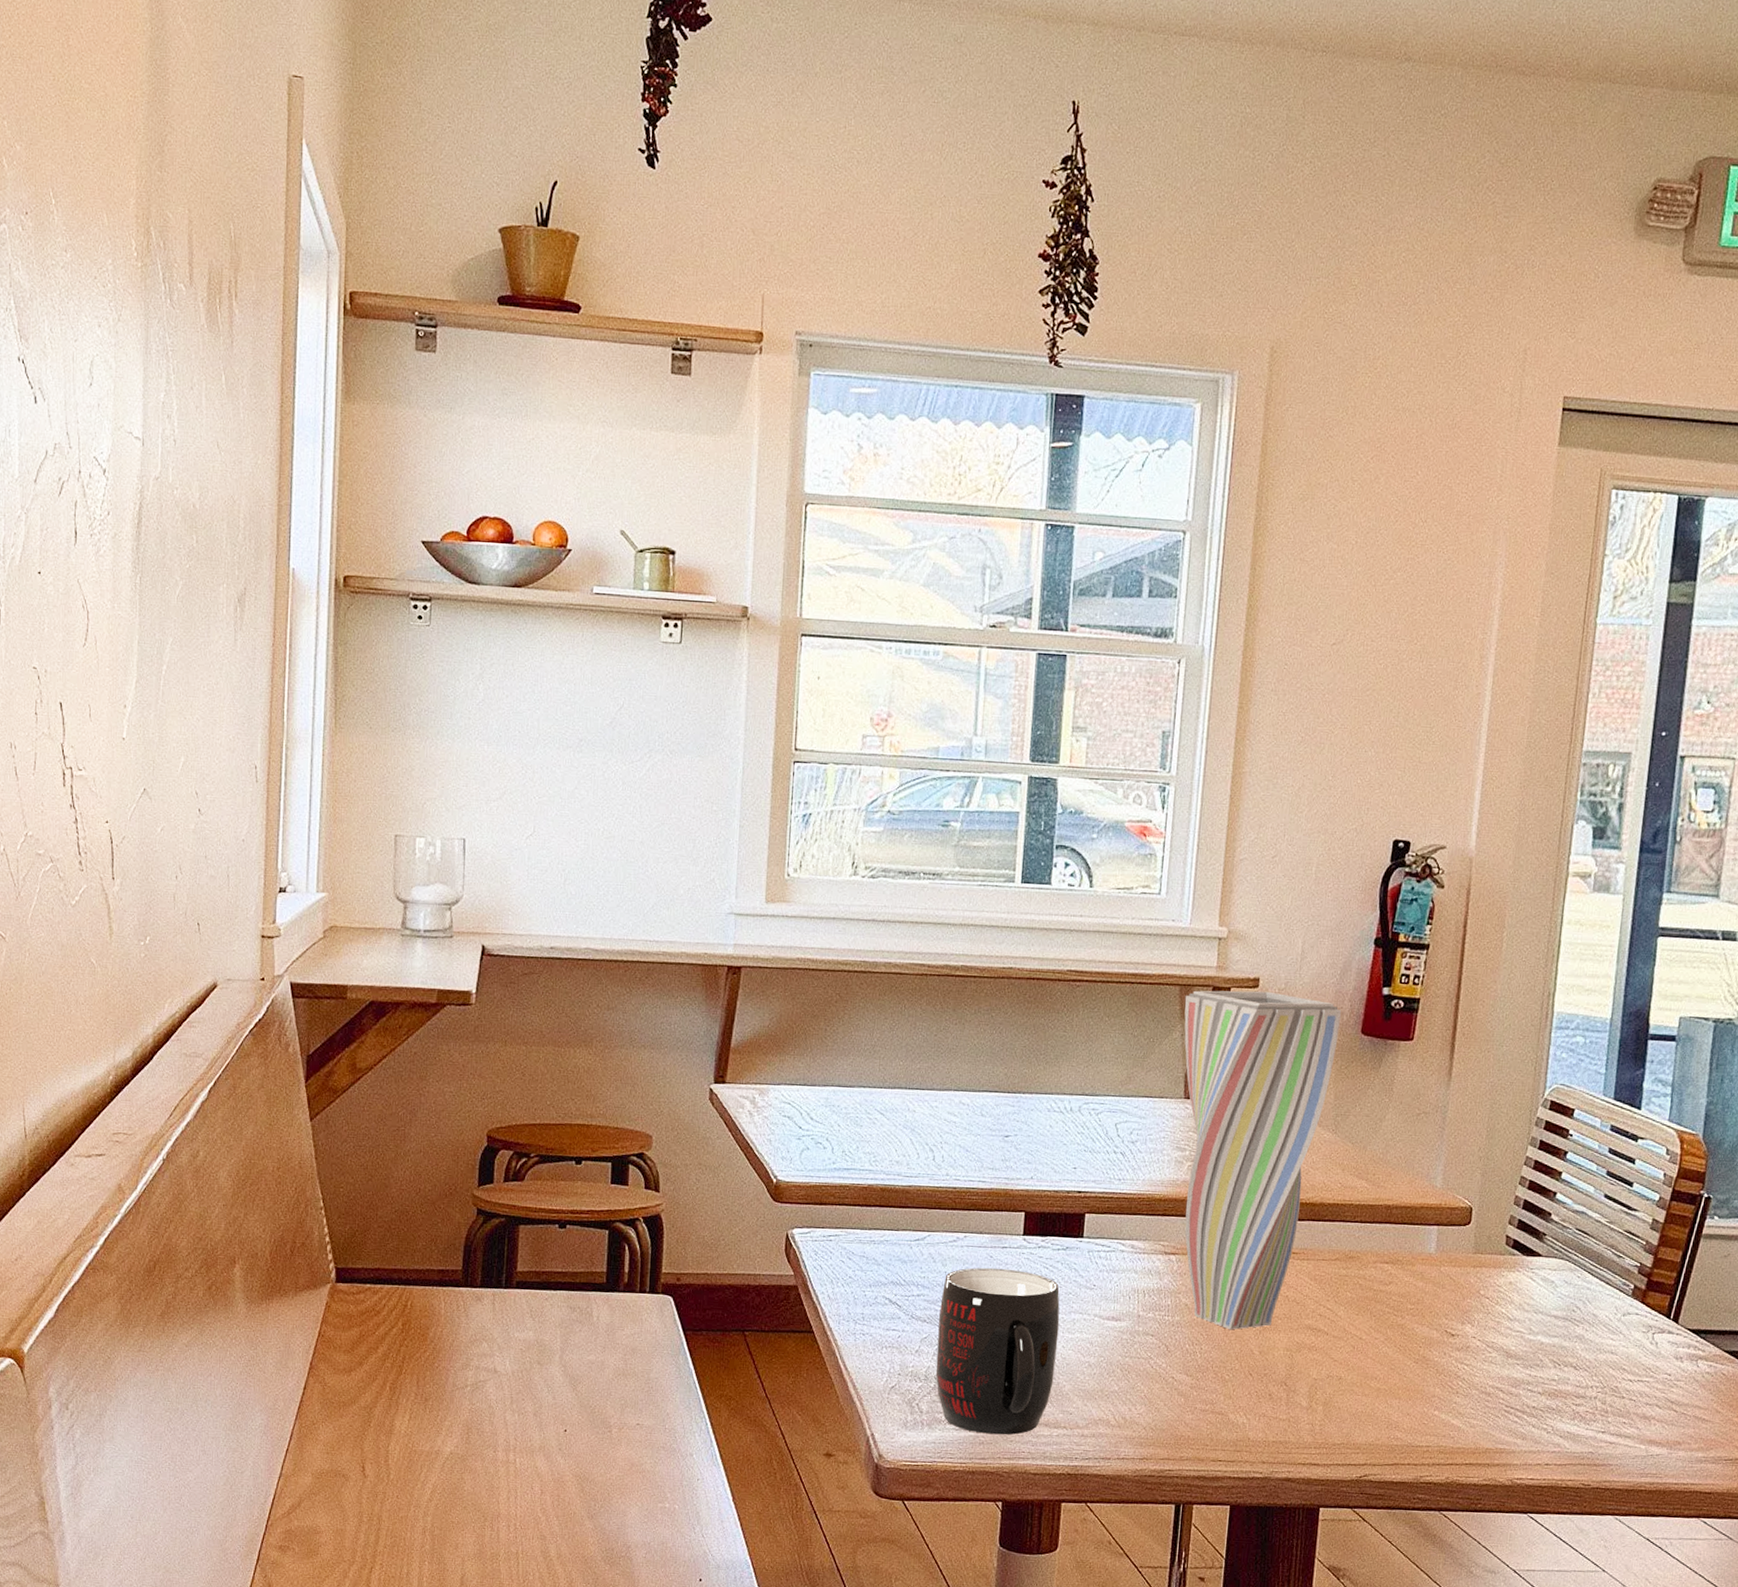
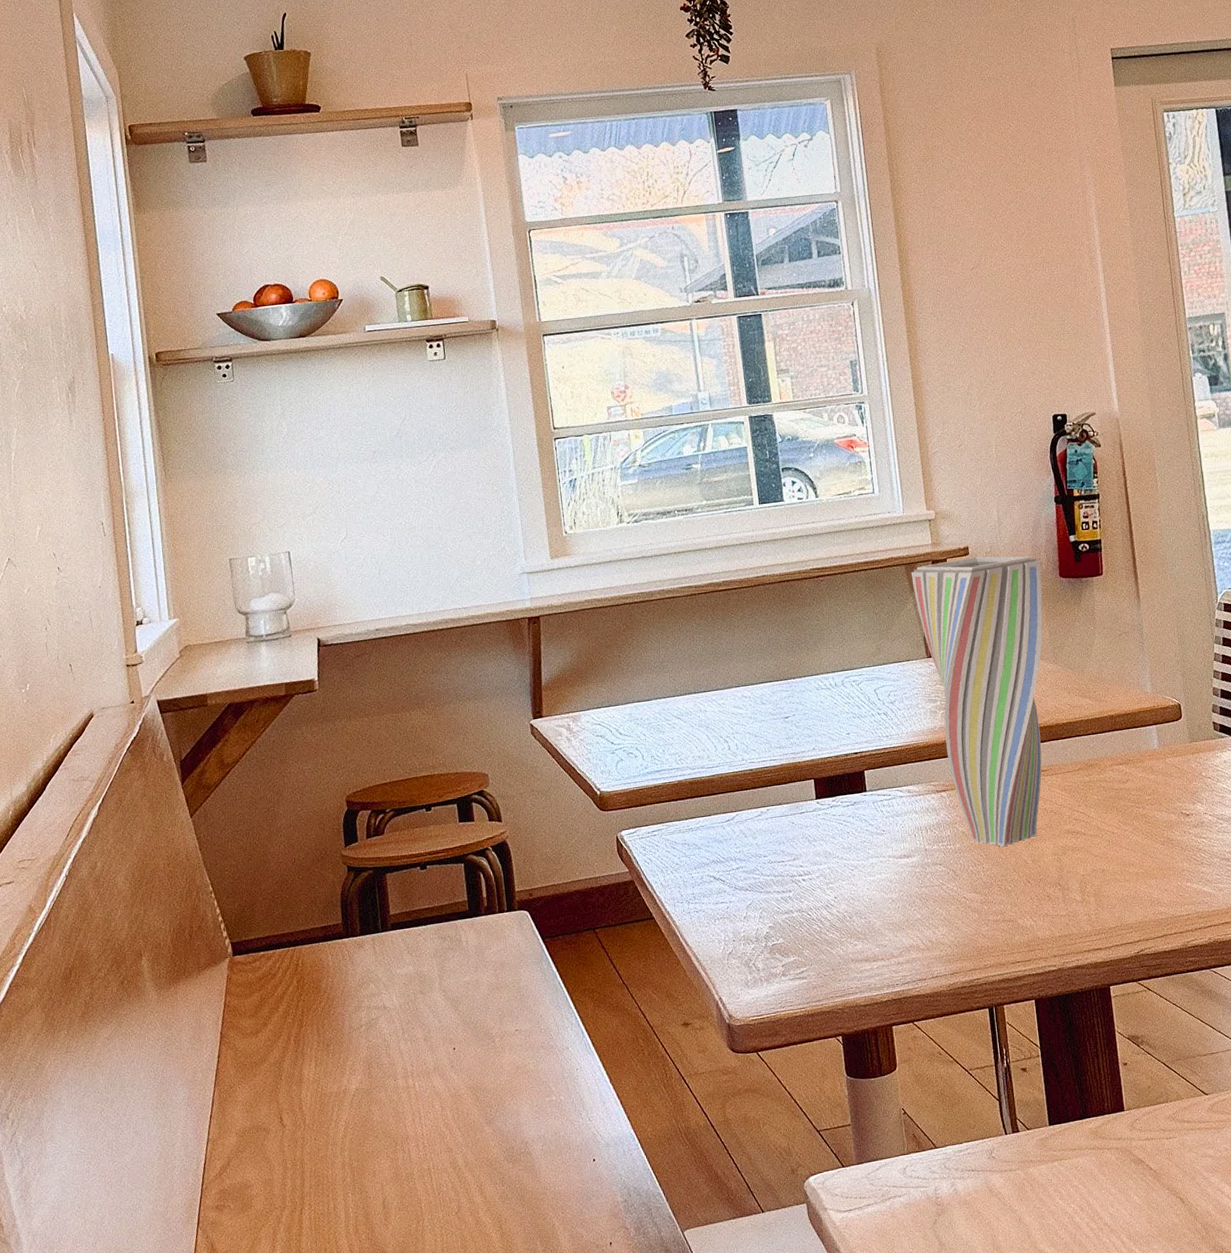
mug: present [935,1267,1060,1435] -> none [757,830,866,979]

